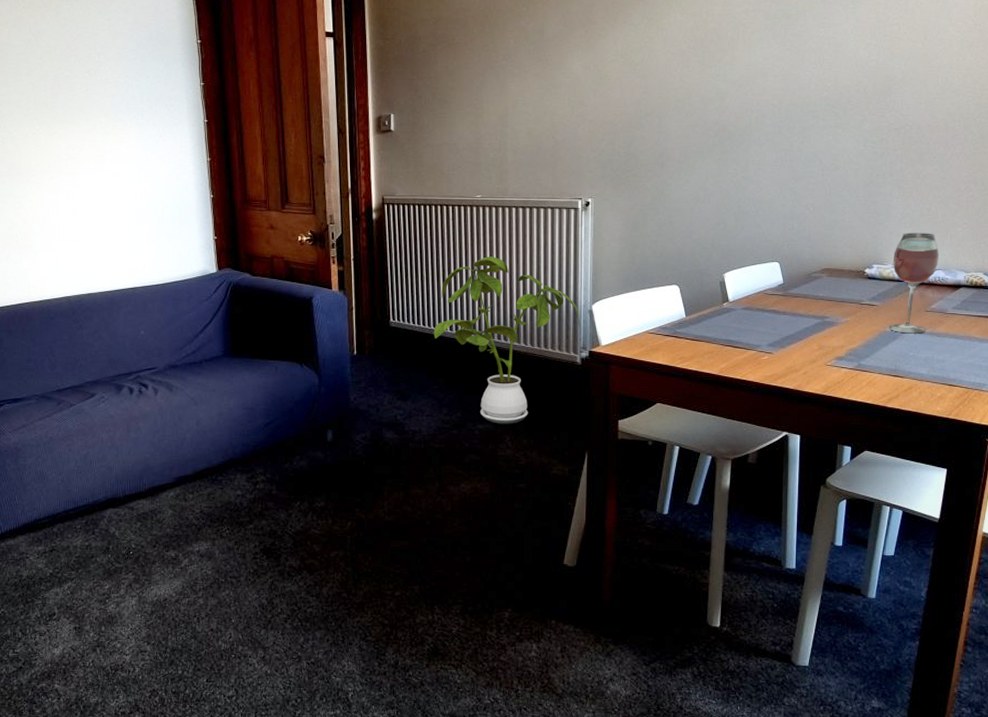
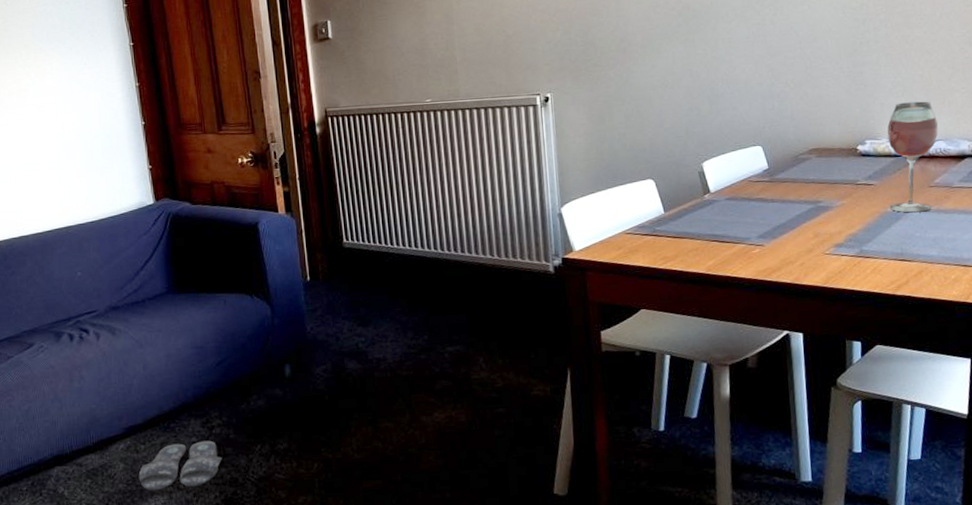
slippers: none [185,494,264,537] -> present [138,440,222,491]
house plant: present [433,257,580,424] -> none [391,164,549,345]

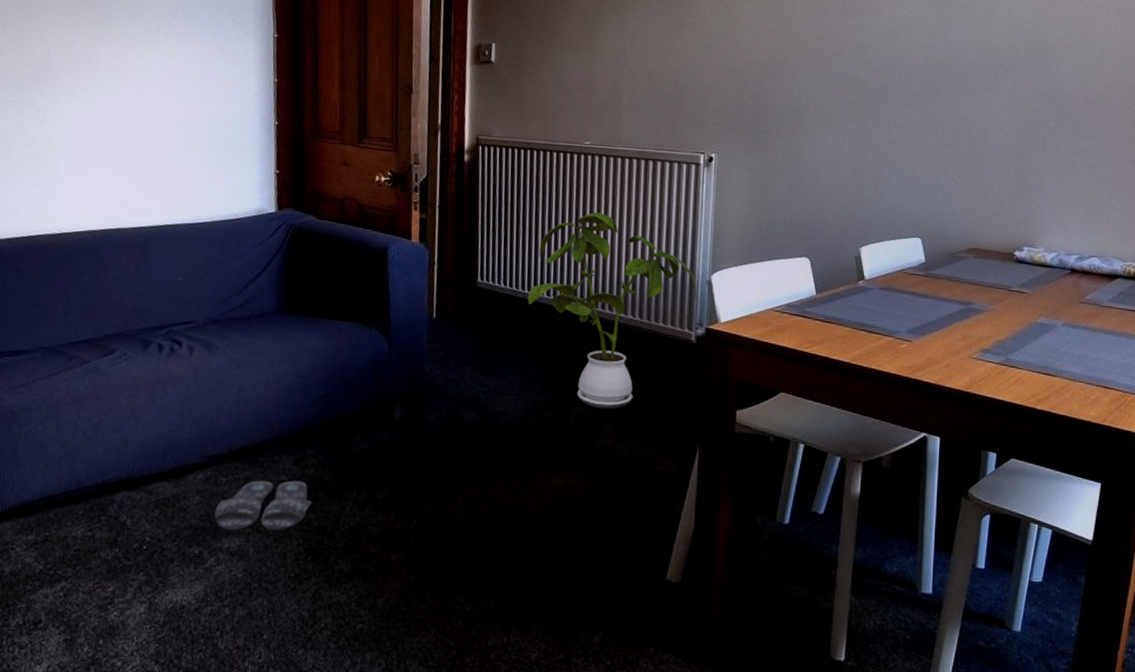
house plant: none [391,164,549,345] -> present [527,212,697,409]
wineglass: present [887,101,939,213] -> none [1039,213,1095,327]

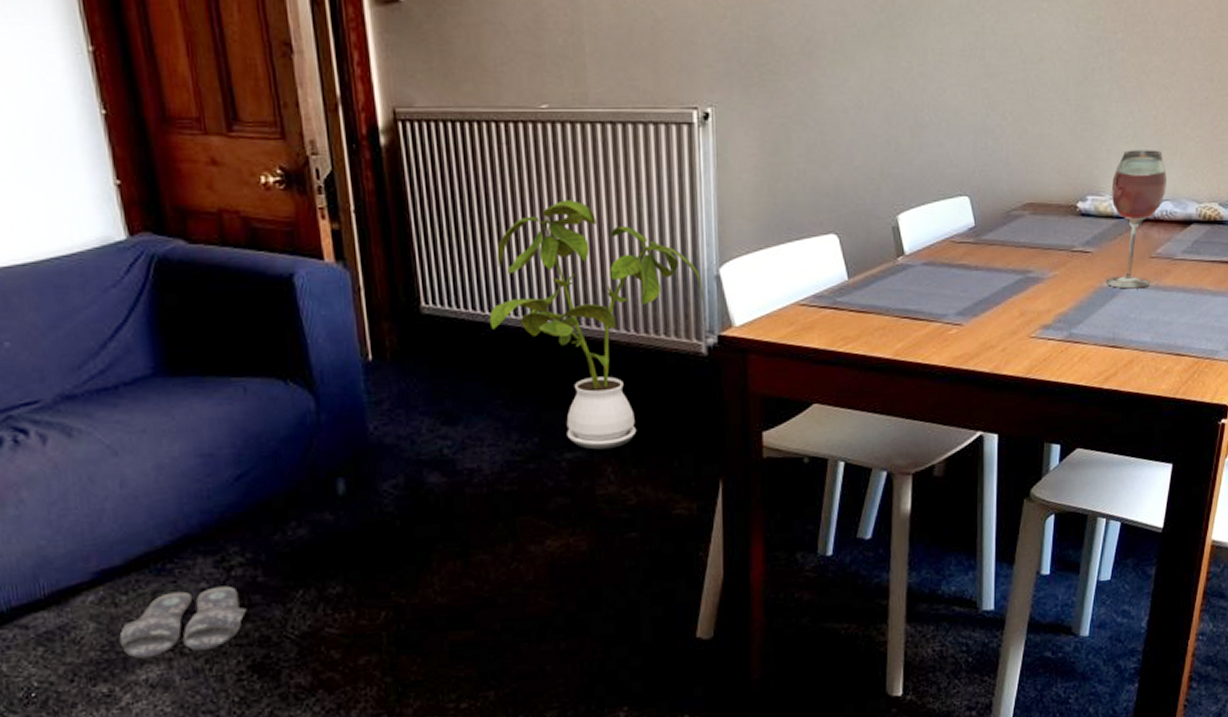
wineglass: none [1039,213,1095,327] -> present [1105,150,1168,289]

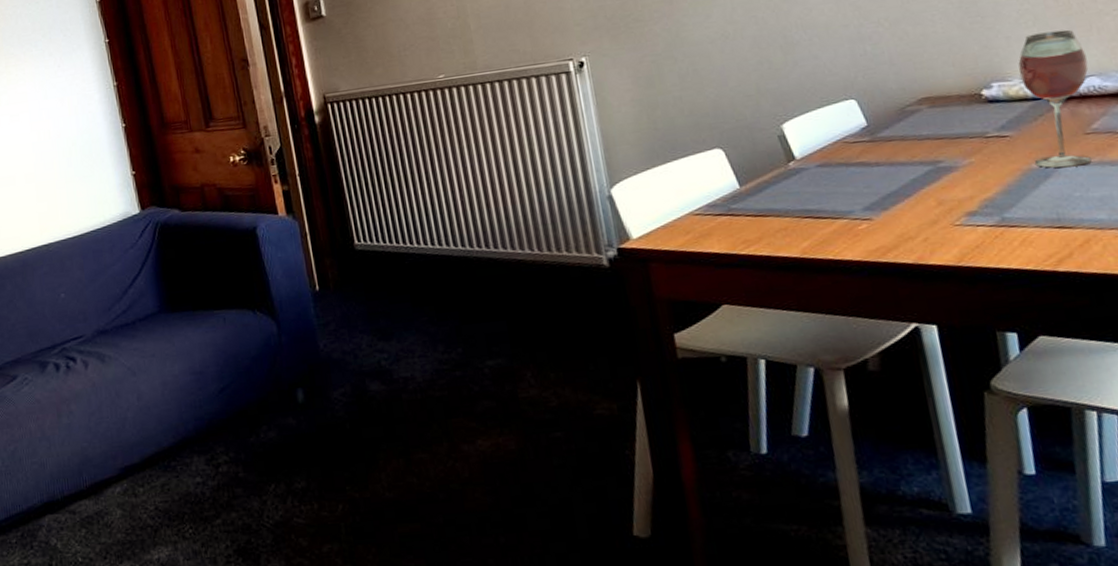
slippers: present [119,585,247,660] -> none [138,480,232,542]
house plant: present [489,200,703,450] -> none [410,146,599,357]

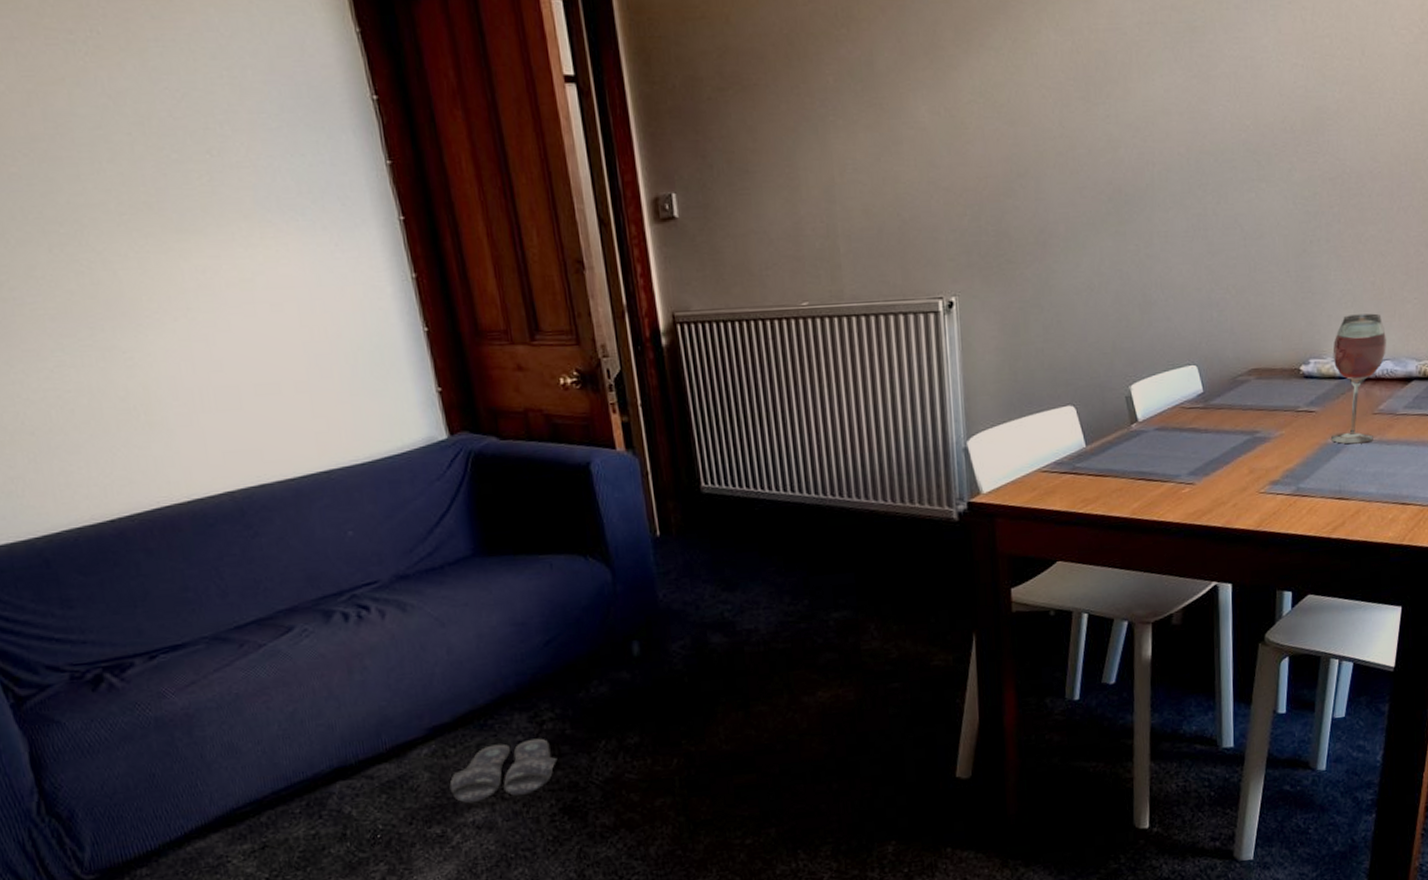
slippers: none [138,480,232,542] -> present [449,738,558,804]

